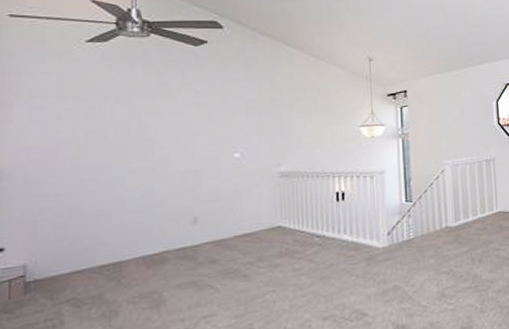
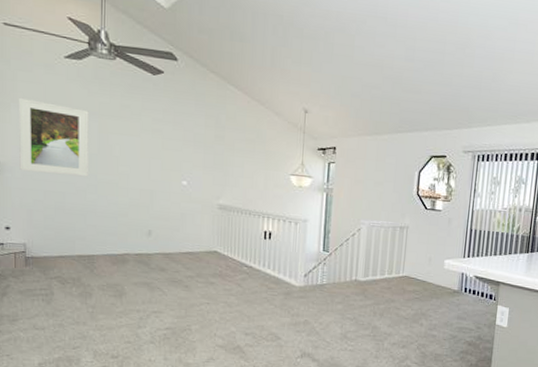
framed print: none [22,91,116,176] -> present [18,97,90,177]

